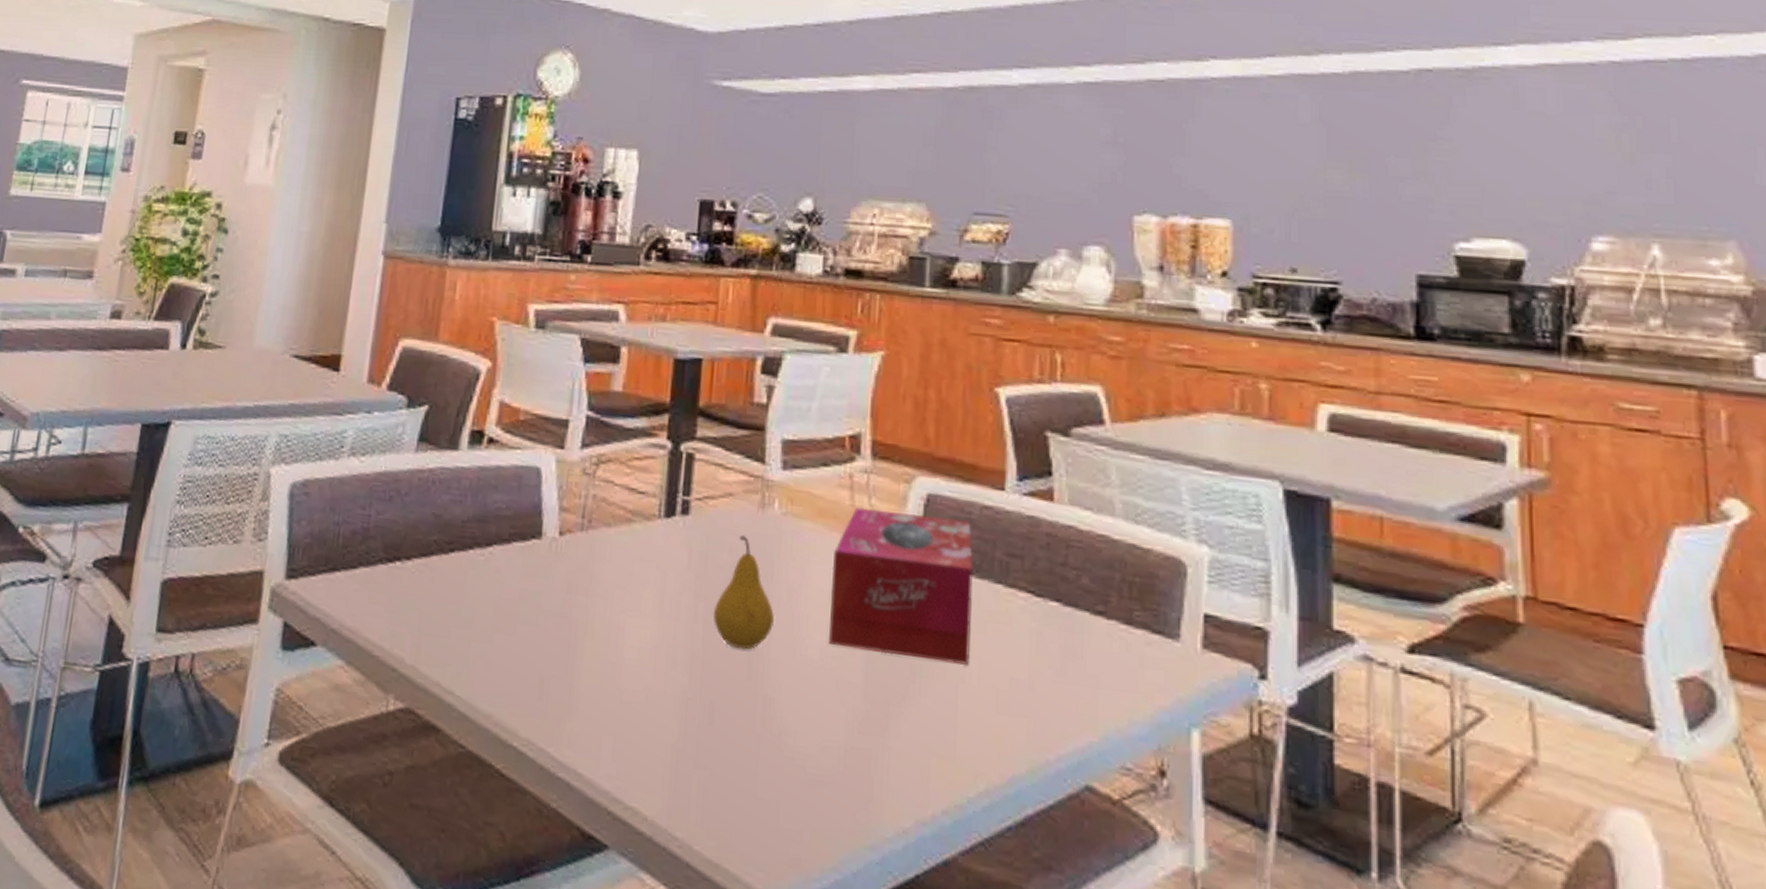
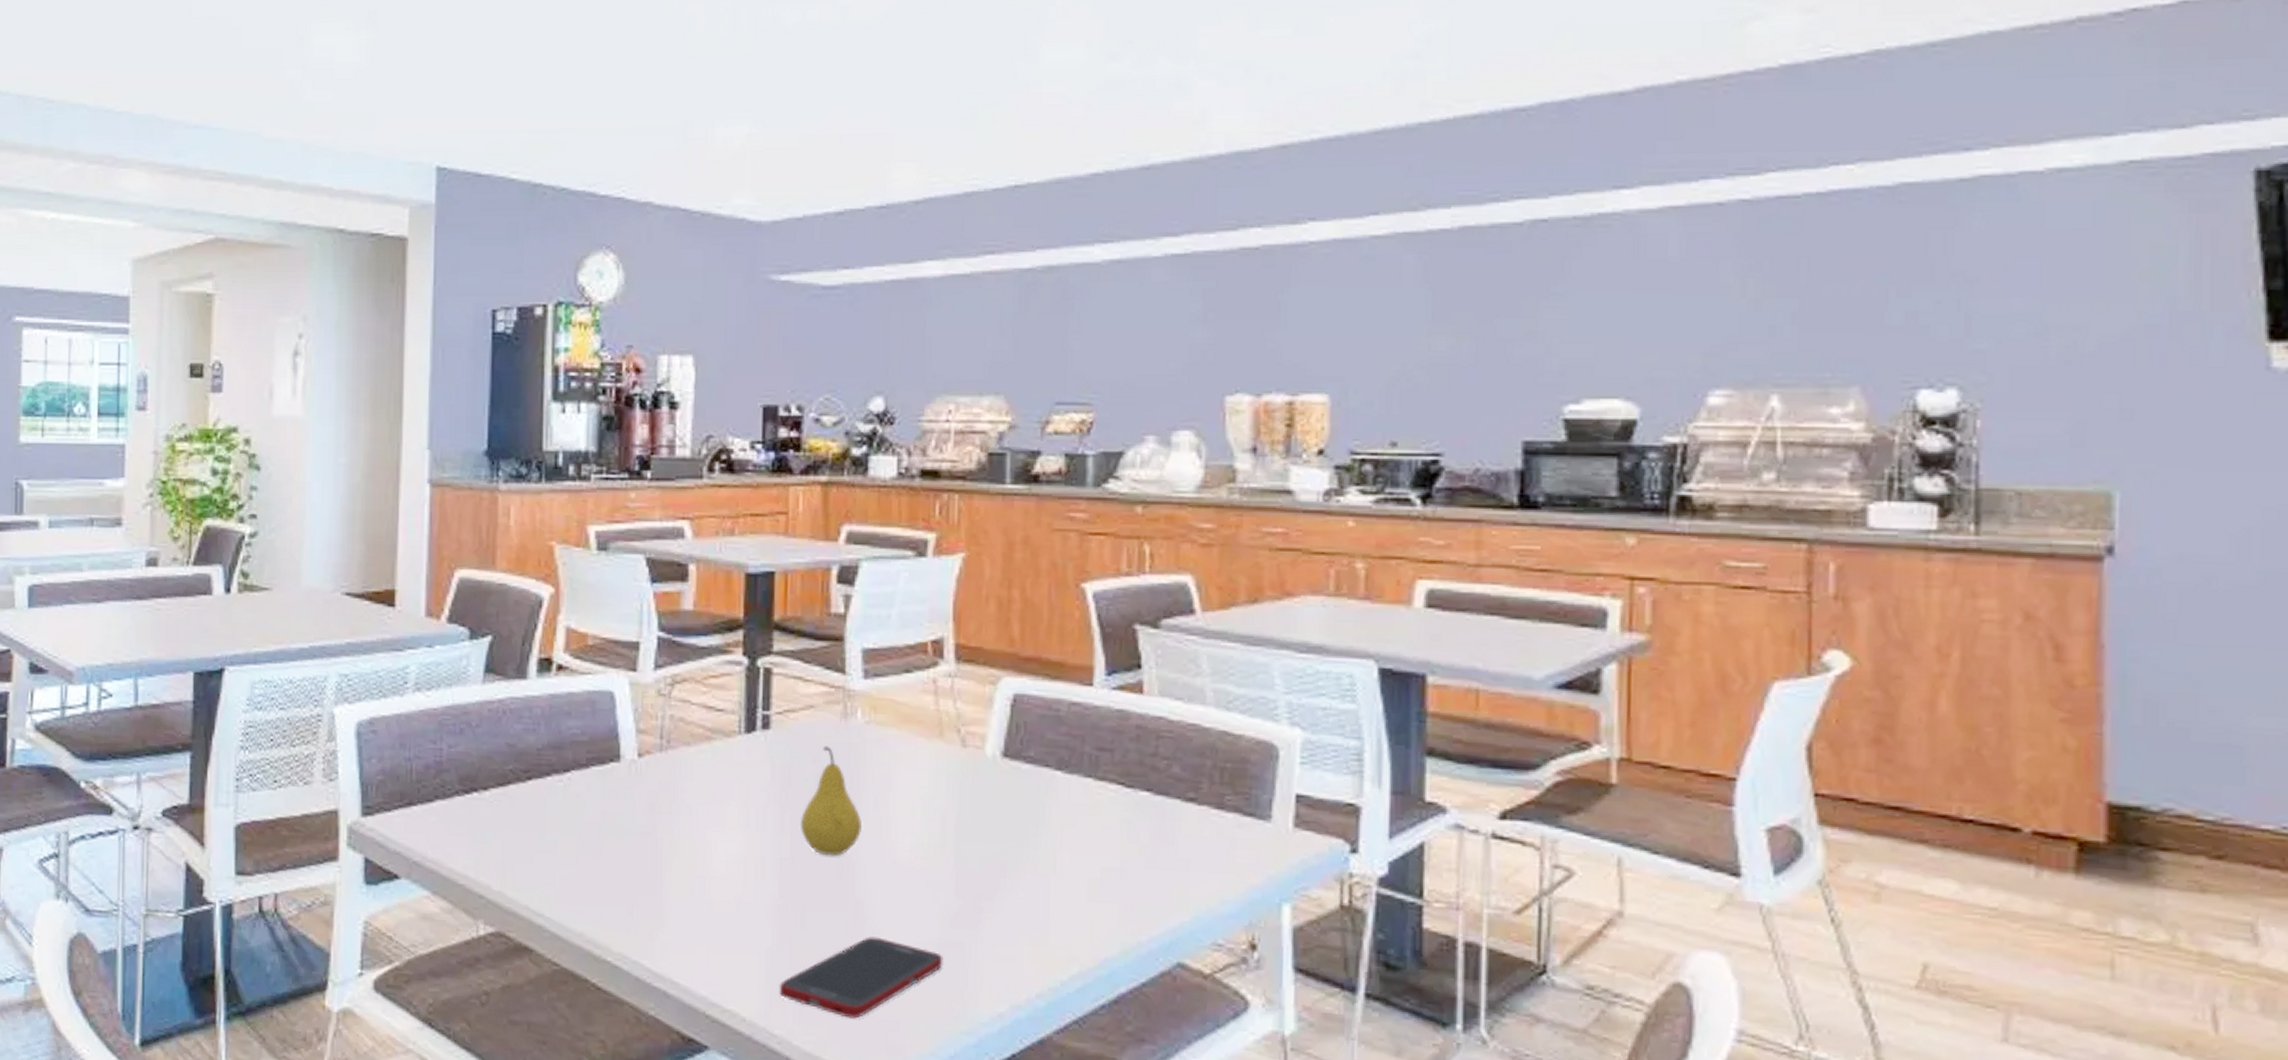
cell phone: none [682,737,850,825] -> present [778,936,943,1019]
tissue box: present [829,507,973,665] -> none [918,711,1062,857]

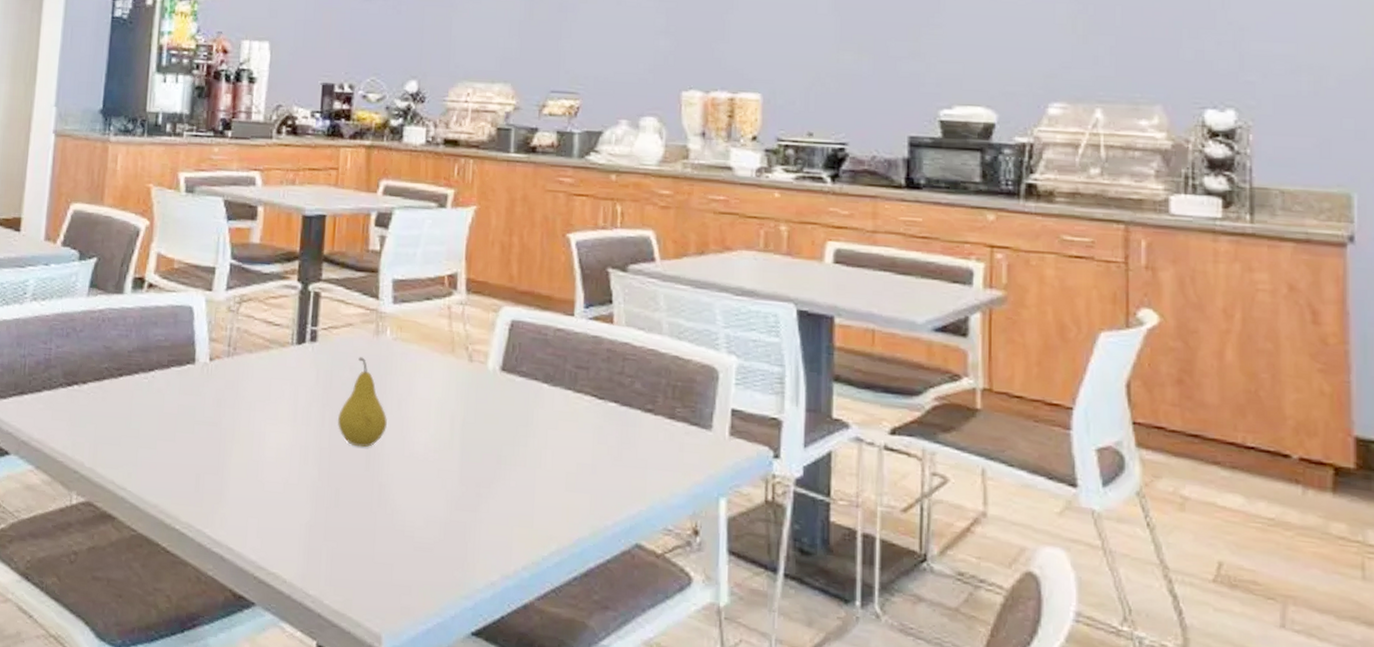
cell phone: present [778,936,943,1019] -> none [314,515,449,583]

